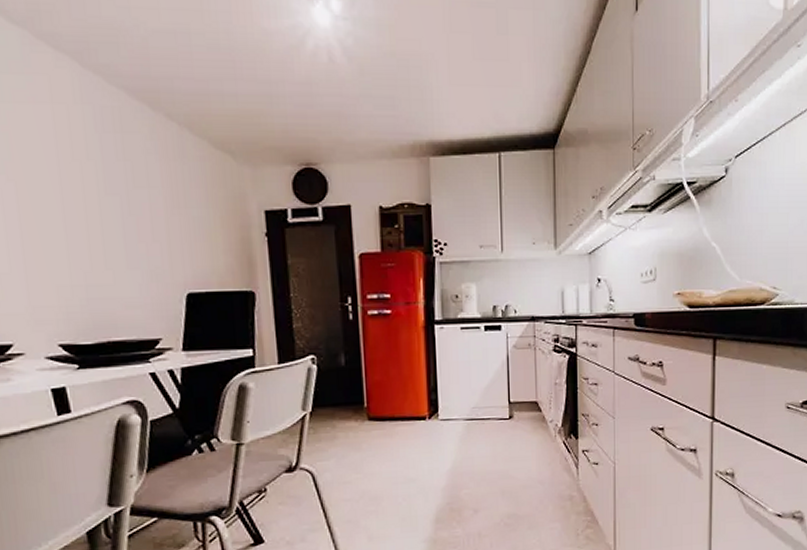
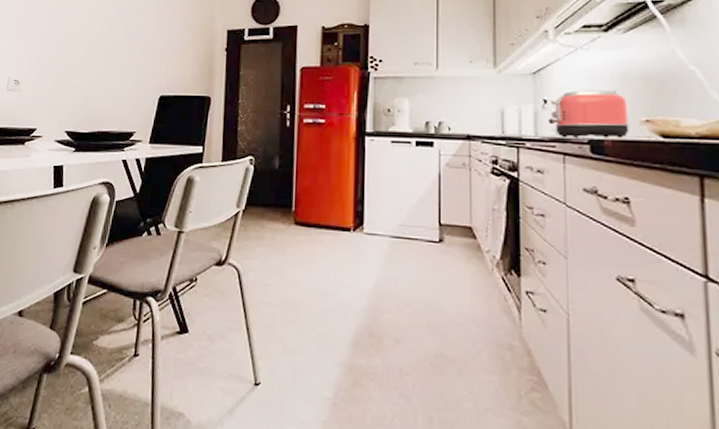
toaster: none [601,268,665,314] -> present [548,90,629,139]

